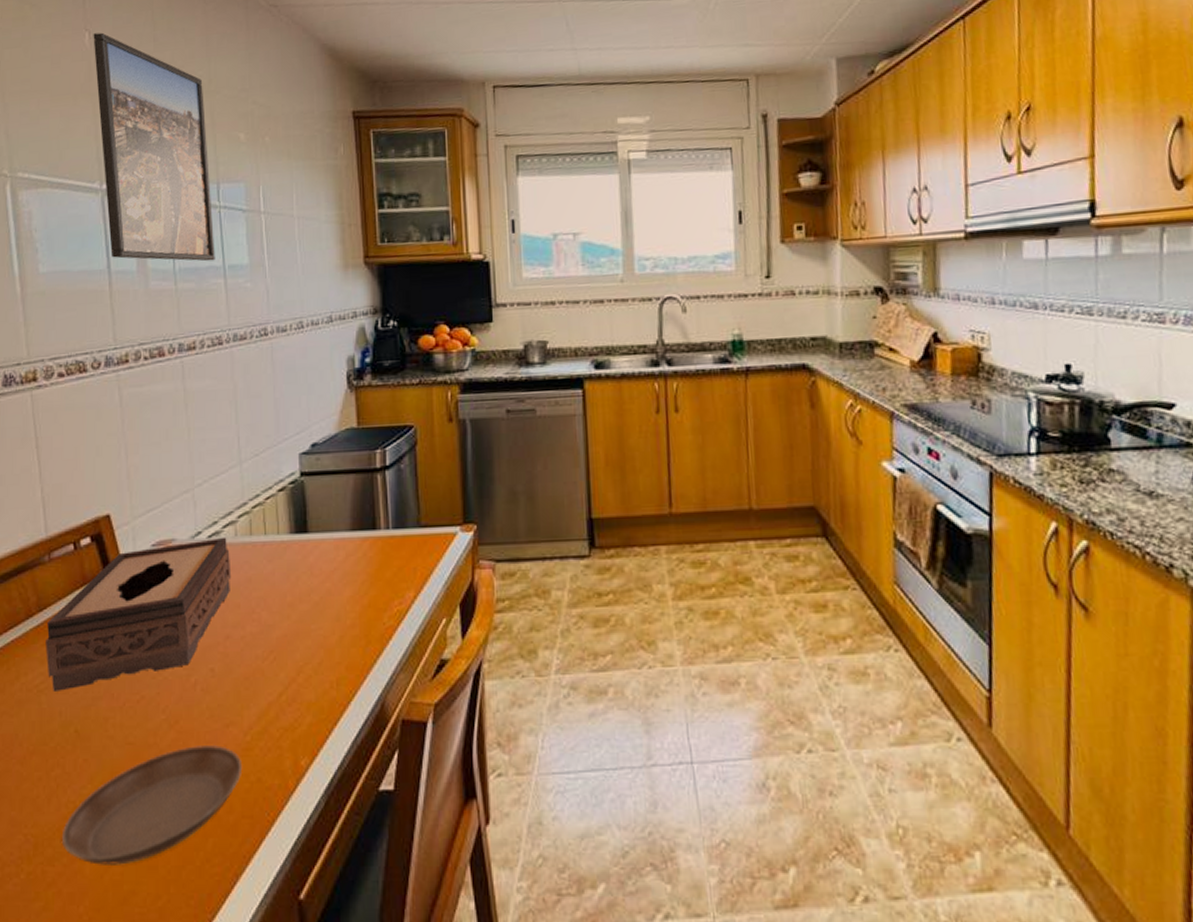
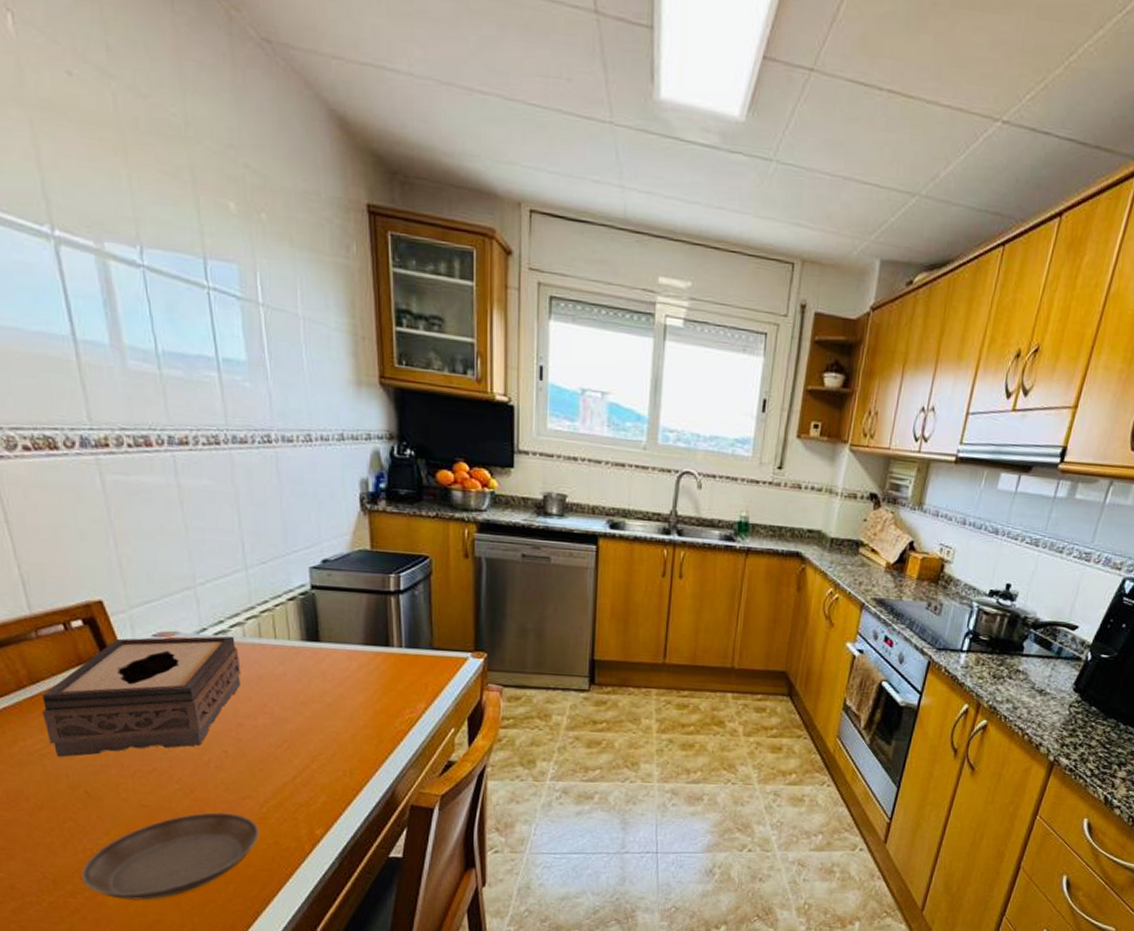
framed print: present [93,32,215,262] -> none [18,17,206,350]

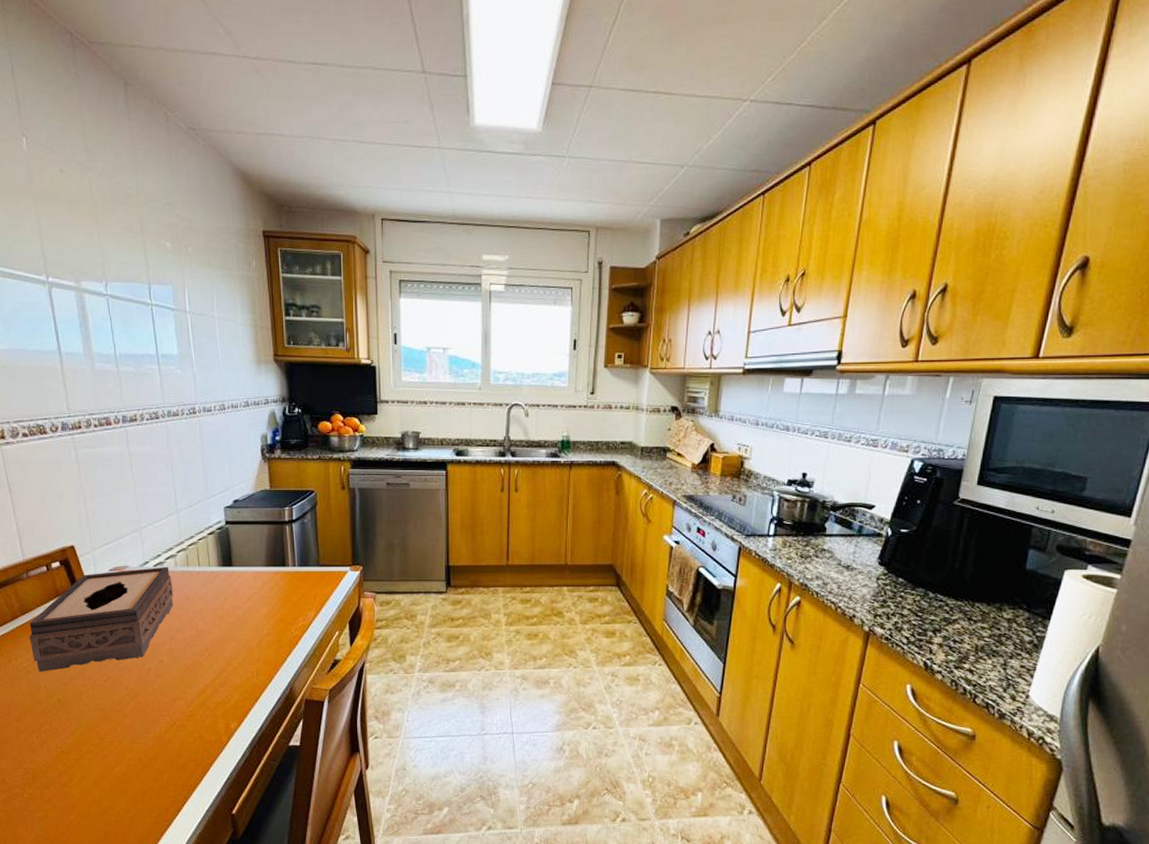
saucer: present [82,812,259,900] -> none [54,712,187,790]

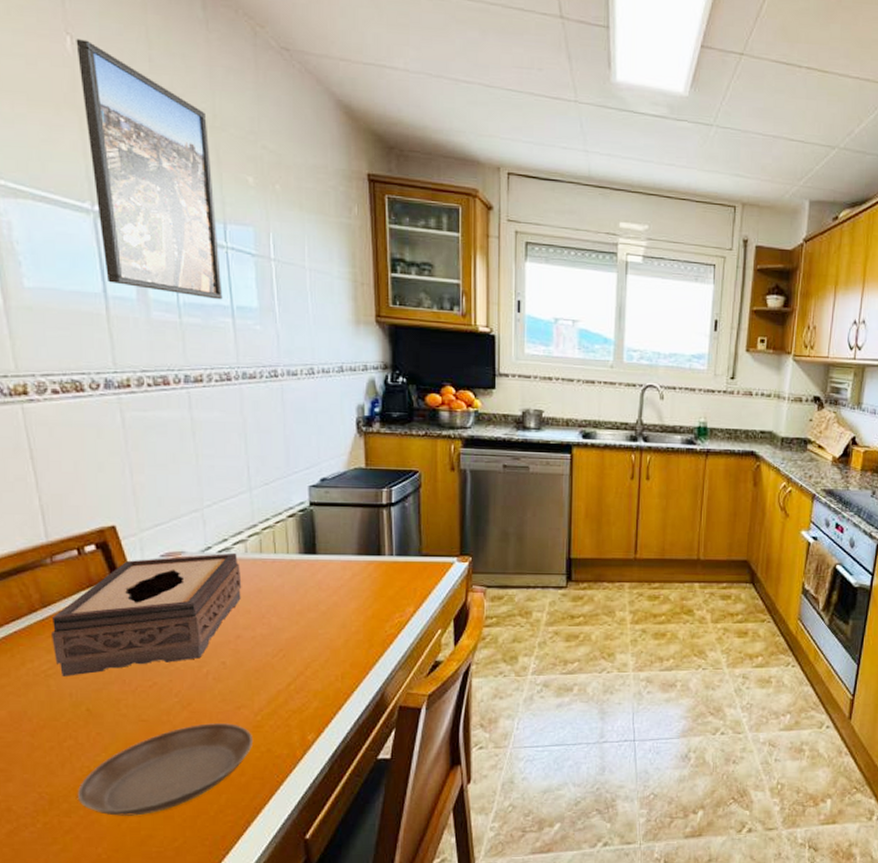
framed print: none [30,139,150,350] -> present [76,39,223,300]
saucer: none [54,712,187,790] -> present [78,723,252,816]

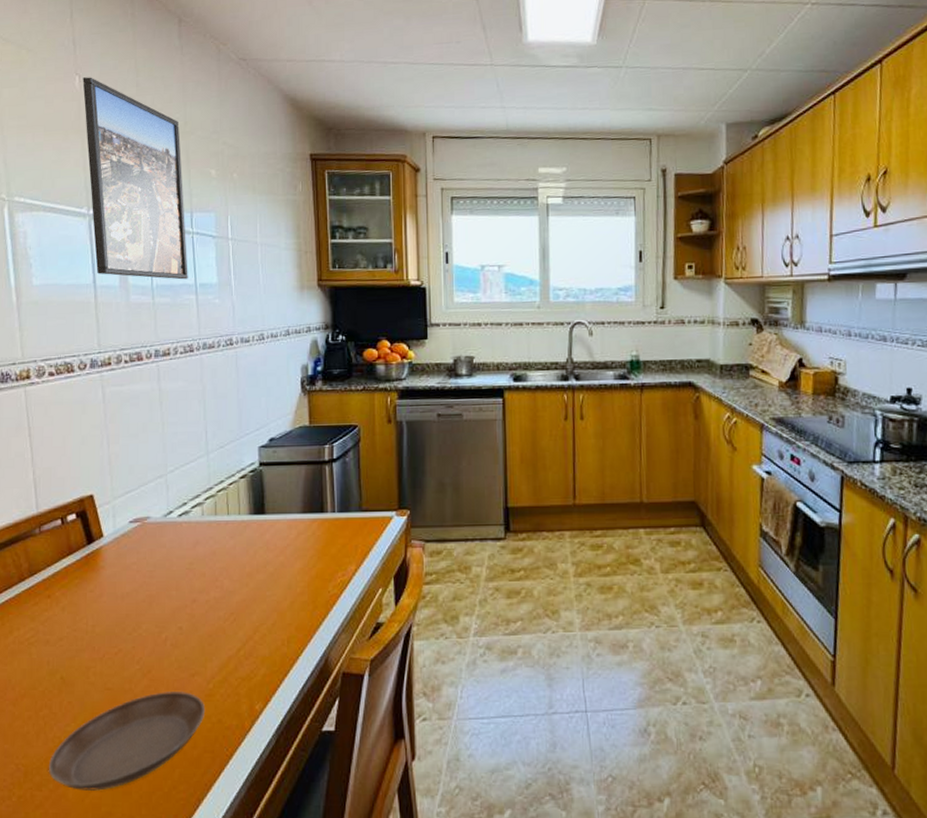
tissue box: present [52,552,242,676] -> none [36,516,199,644]

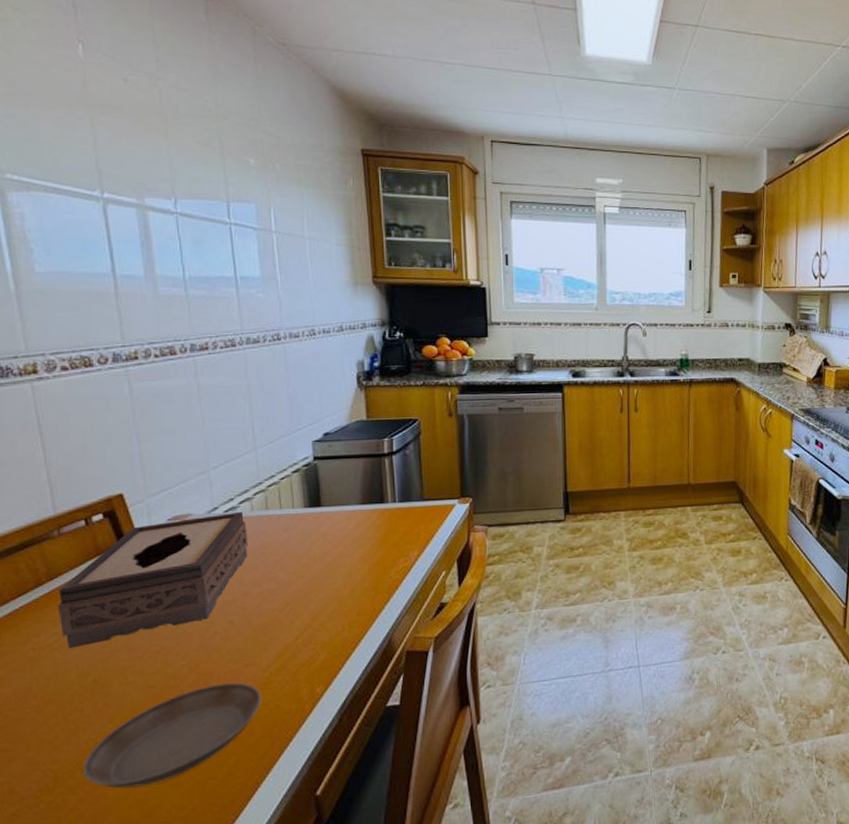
tissue box: none [36,516,199,644] -> present [58,511,249,648]
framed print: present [82,77,188,280] -> none [87,46,227,272]

